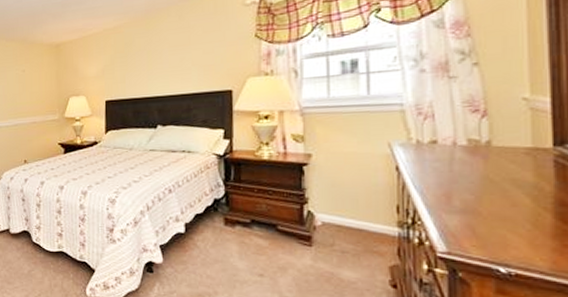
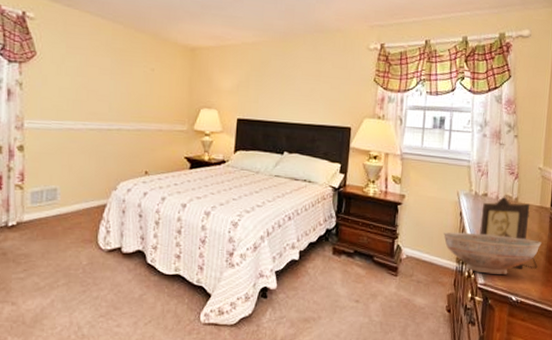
decorative bowl: none [374,189,544,239] -> present [444,232,542,275]
photo frame: none [430,140,541,233] -> present [480,196,538,270]

